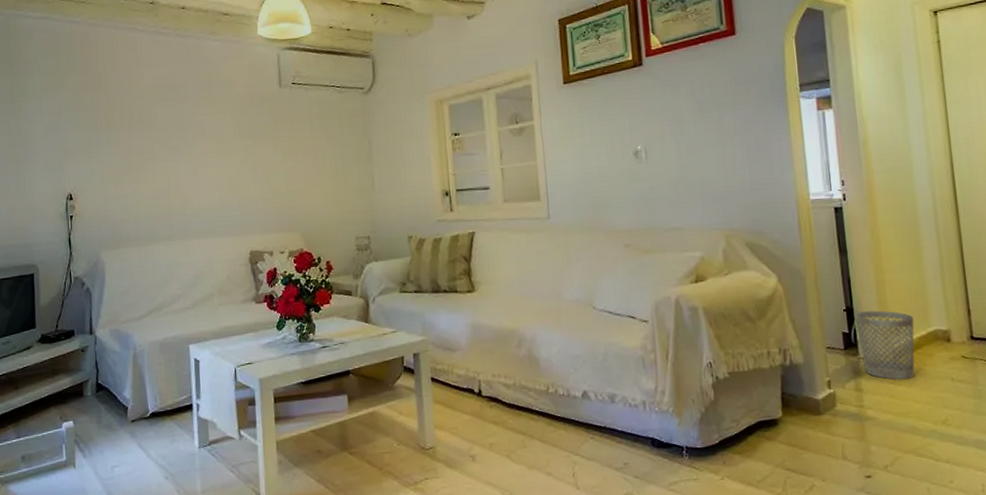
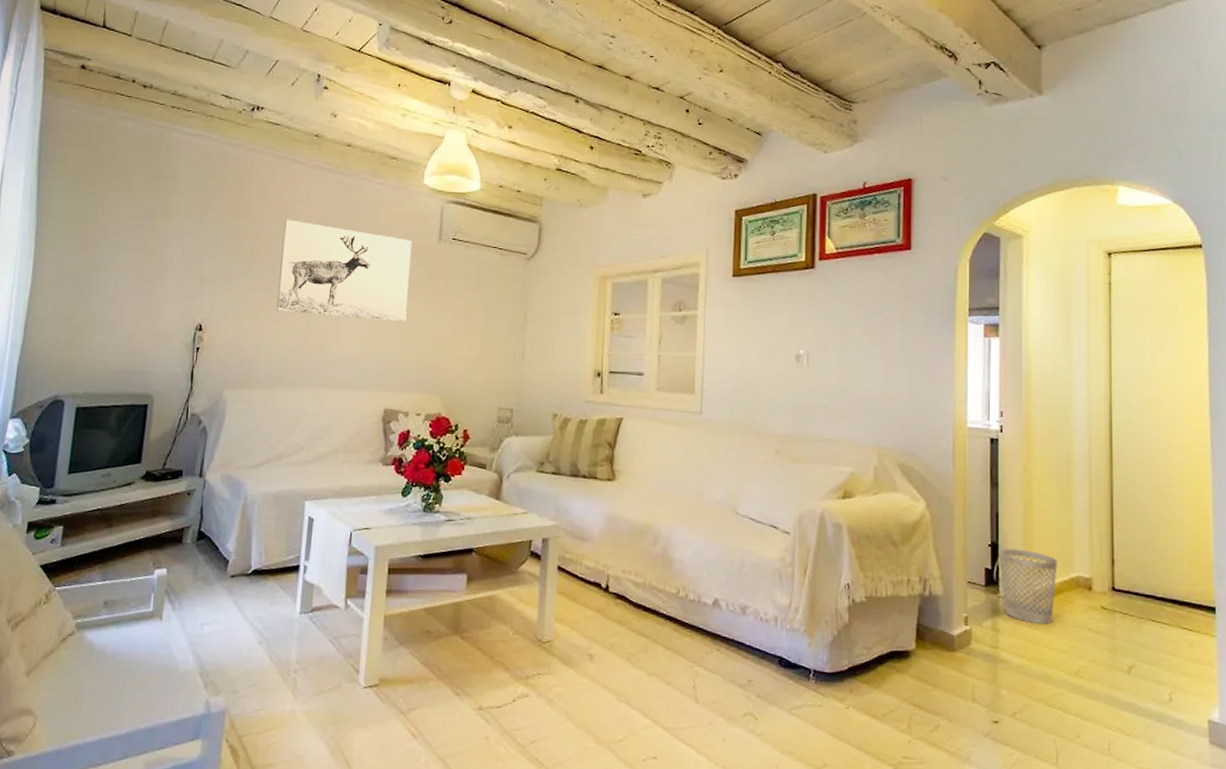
wall art: none [133,85,259,173] -> present [276,219,413,322]

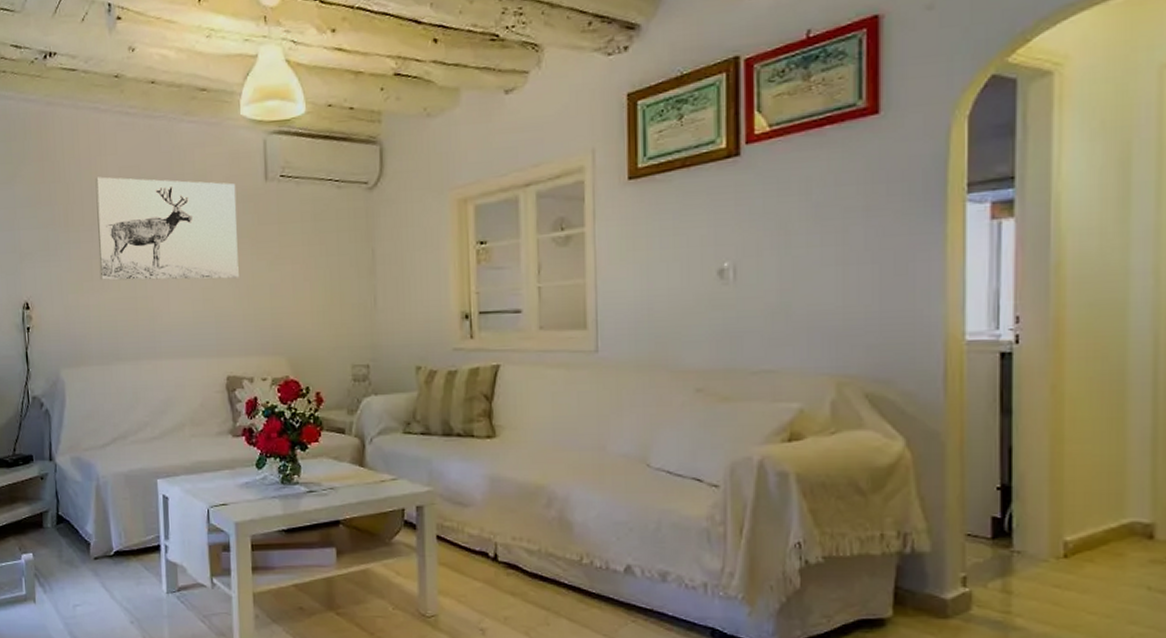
wastebasket: present [998,548,1057,625] -> none [1012,491,1101,584]

